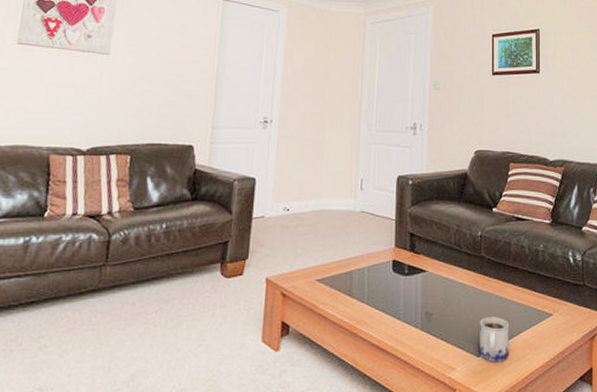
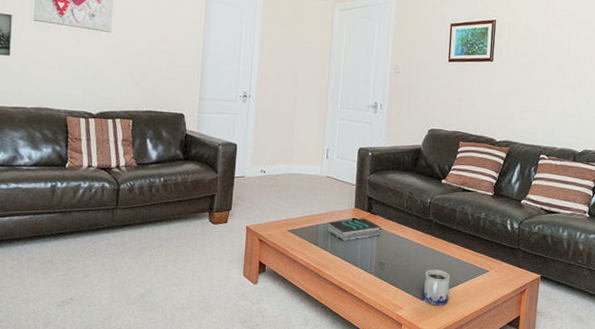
book: none [363,259,426,290] -> present [327,218,381,242]

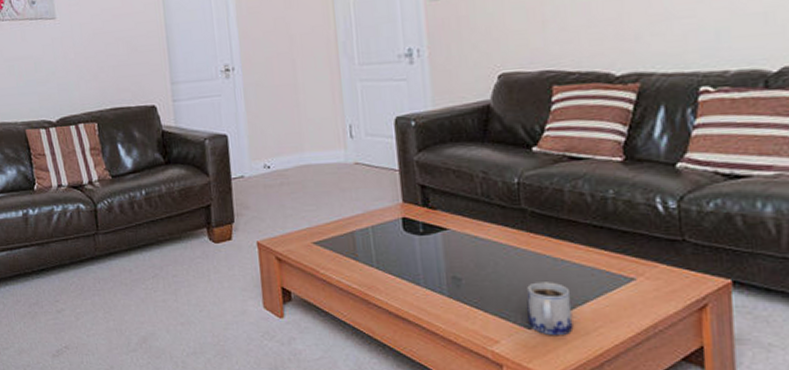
book: present [327,218,381,242] -> none [367,215,448,252]

